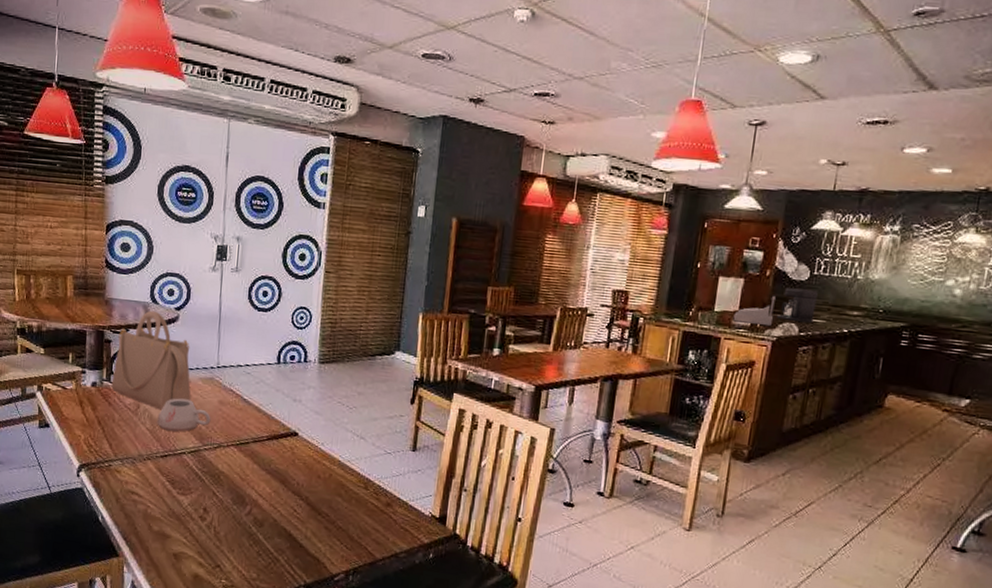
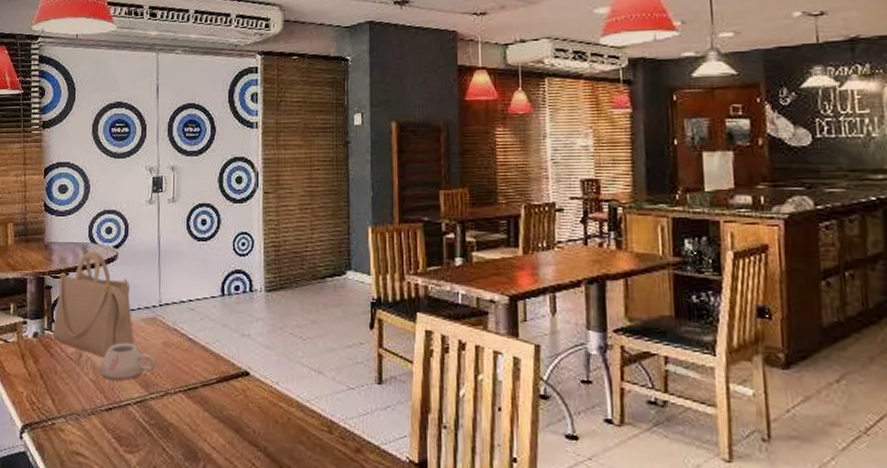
cash register: present [733,295,777,325] -> none [729,166,778,201]
coffee maker: present [777,287,818,324] -> none [783,155,830,194]

